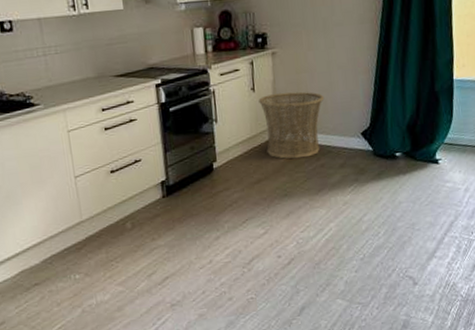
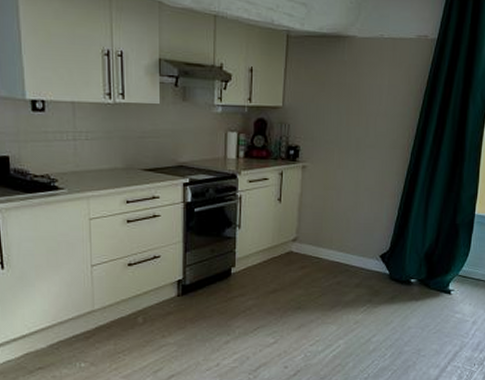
basket: present [258,91,325,159] -> none [284,206,349,273]

